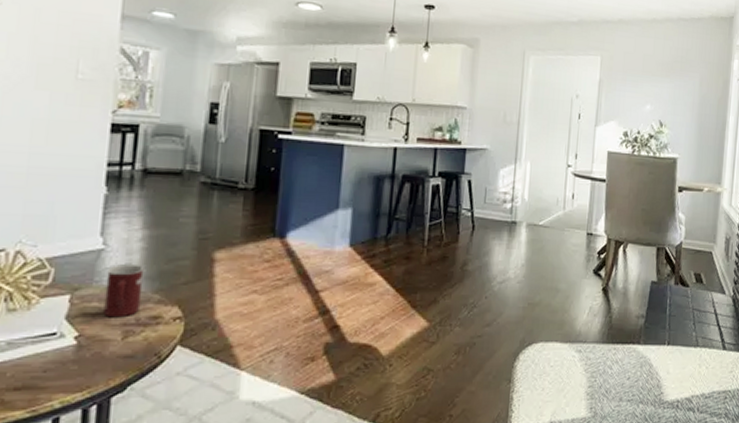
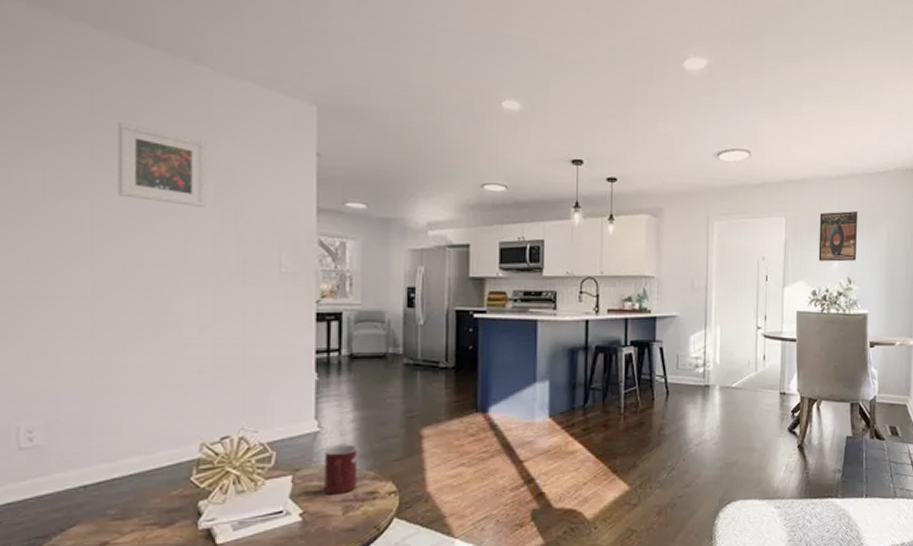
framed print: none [631,54,672,105] -> present [818,211,857,262]

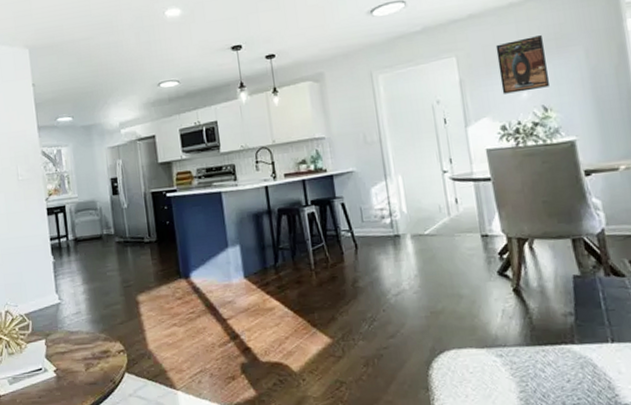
mug: present [324,444,358,495] -> none [65,312,94,355]

